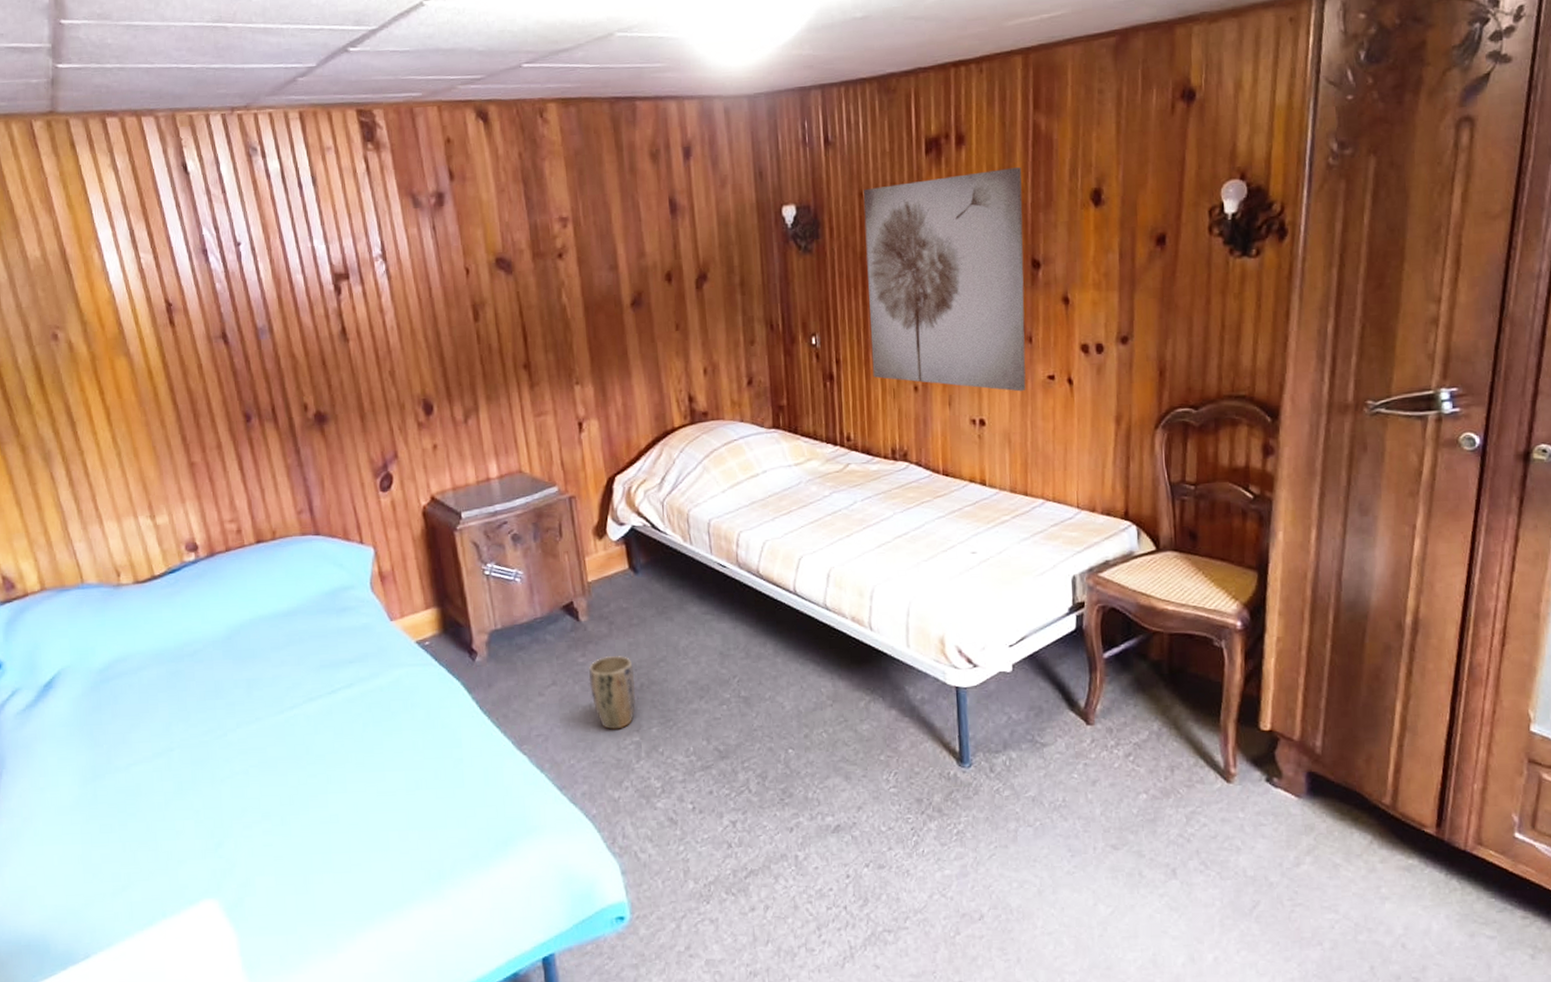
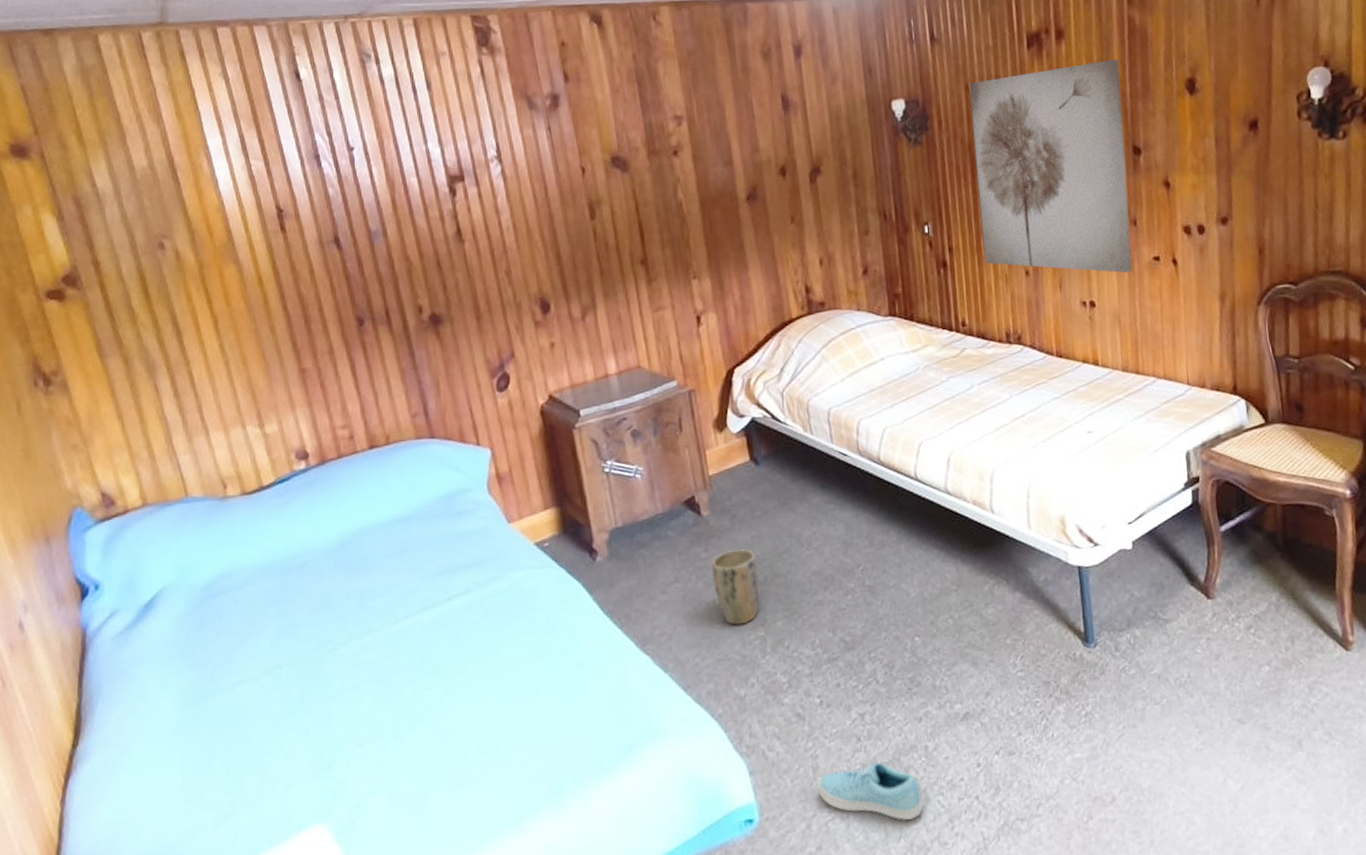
sneaker: none [687,869,792,926] -> present [817,762,924,820]

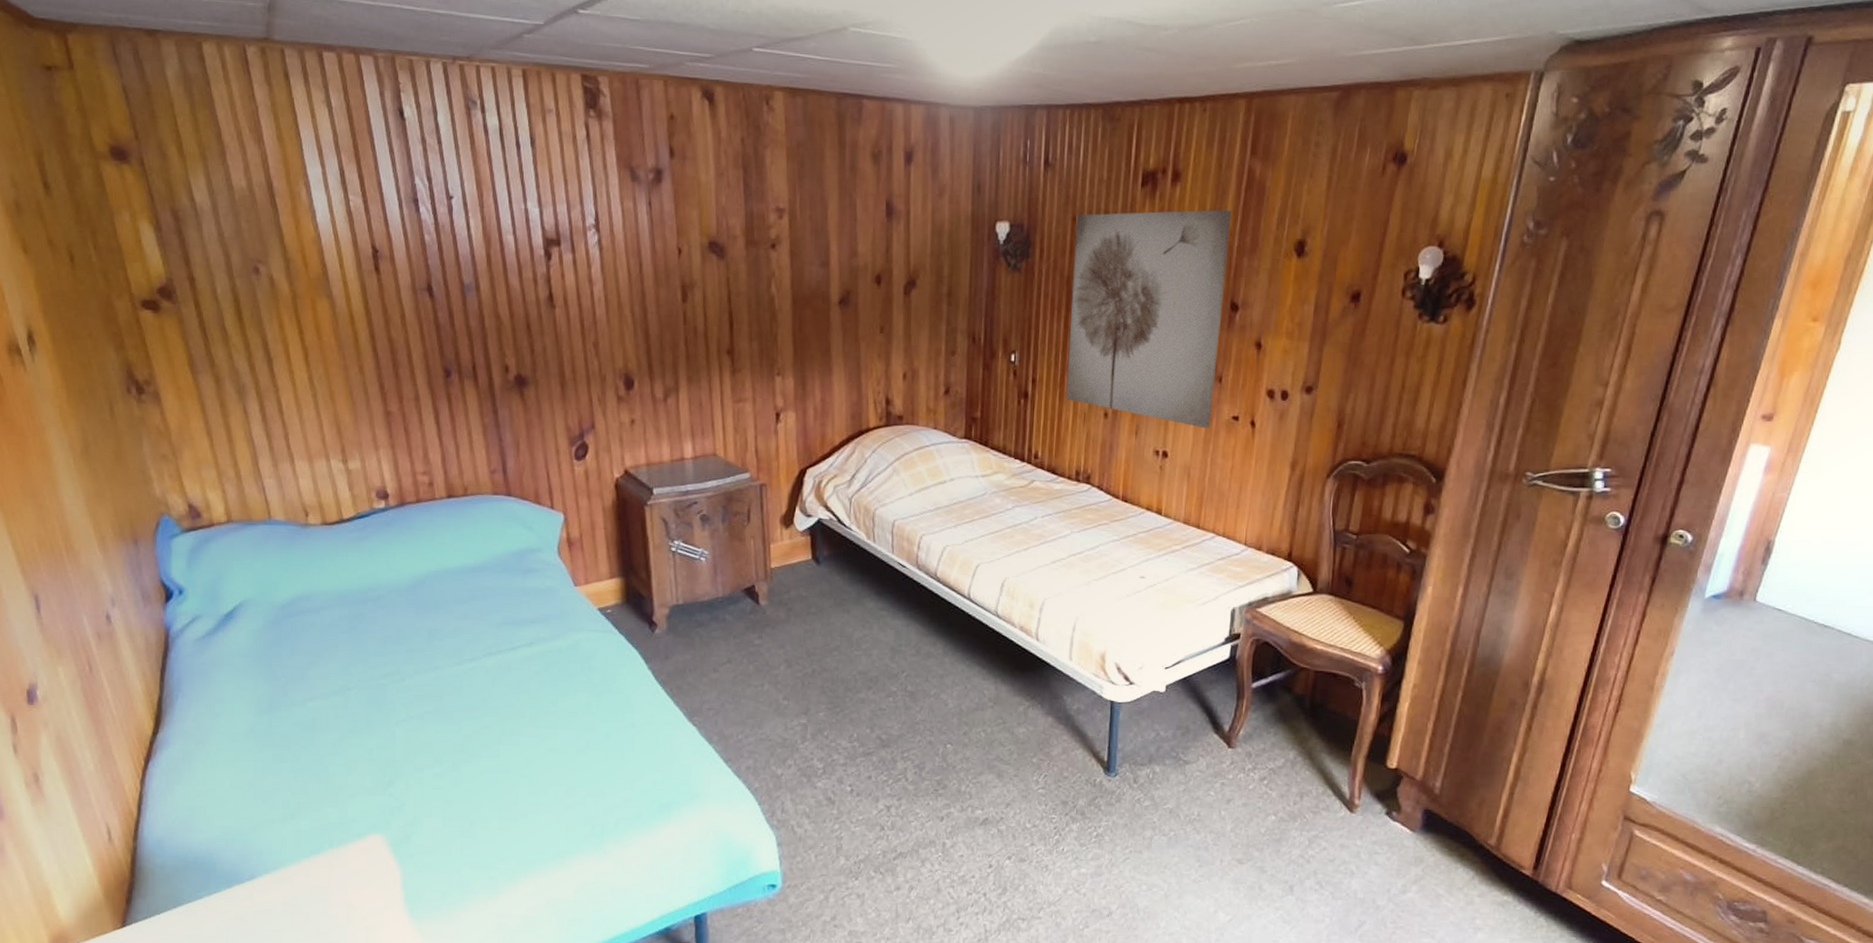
plant pot: present [712,549,760,625] -> none [763,640,808,711]
sneaker: present [817,762,924,820] -> none [838,851,935,905]

